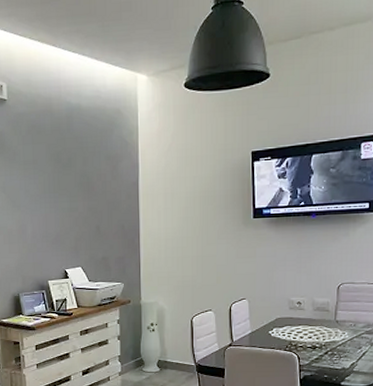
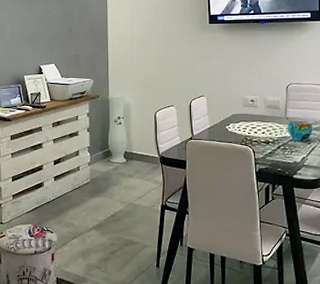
cup: none [337,323,365,346] -> present [287,120,313,141]

